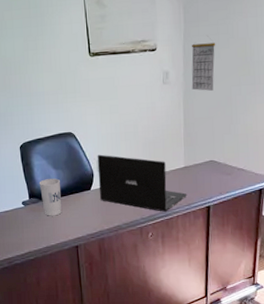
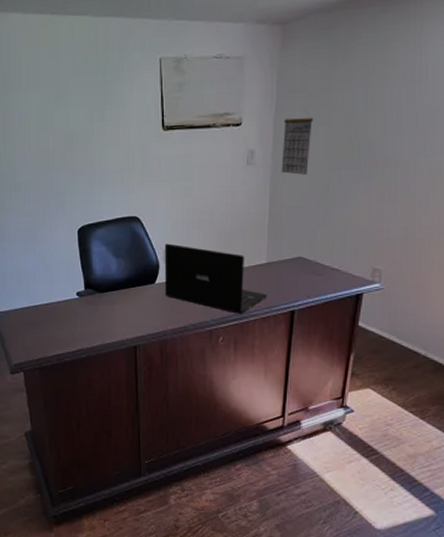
cup: present [39,178,62,216] -> none [96,268,122,311]

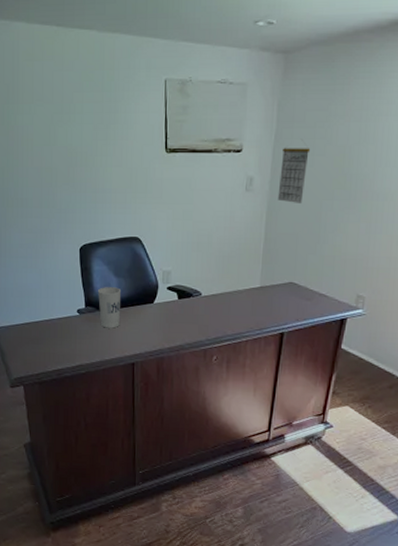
cup: none [96,268,122,311] -> present [97,287,122,328]
laptop: present [164,243,268,314] -> none [163,264,260,335]

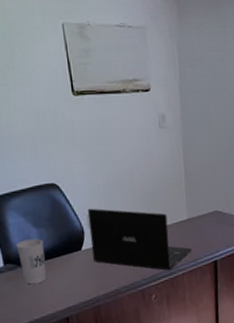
laptop: none [163,264,260,335] -> present [87,208,192,271]
calendar: present [277,140,311,203] -> none [188,77,214,136]

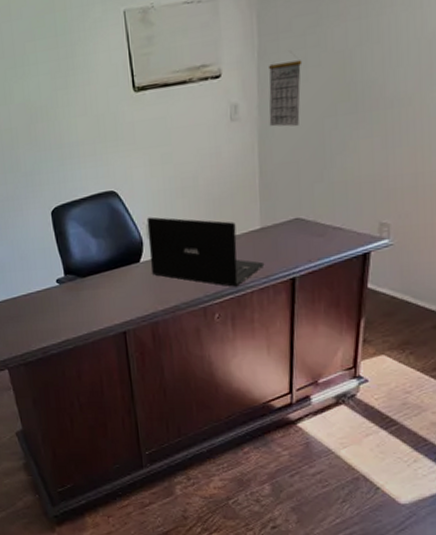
cup: present [16,239,47,285] -> none [75,249,105,296]
calendar: none [188,77,214,136] -> present [269,52,303,127]

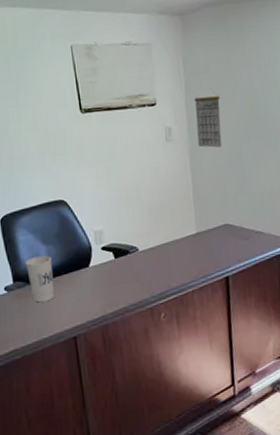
cup: none [75,249,105,296] -> present [25,256,55,303]
laptop: present [146,216,265,287] -> none [95,224,202,288]

